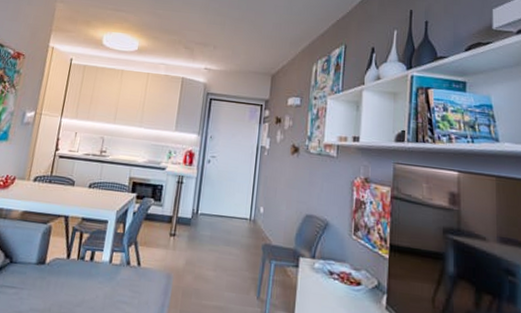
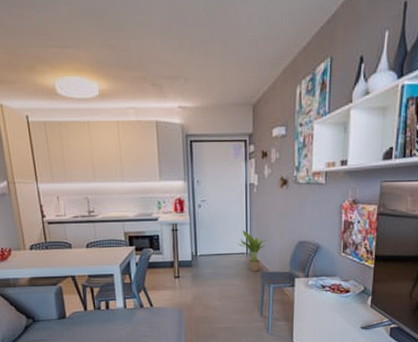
potted plant: none [242,193,273,242] -> present [238,230,267,272]

